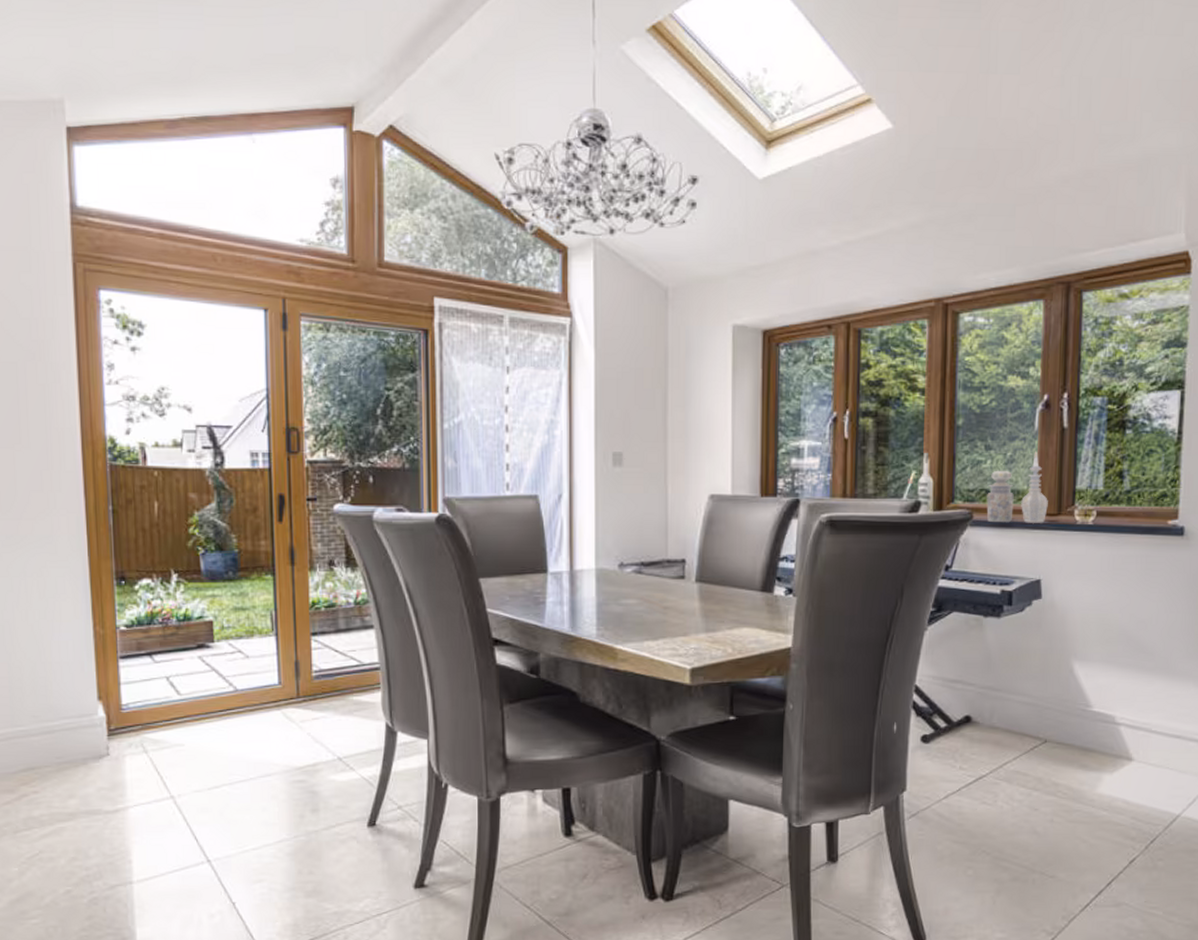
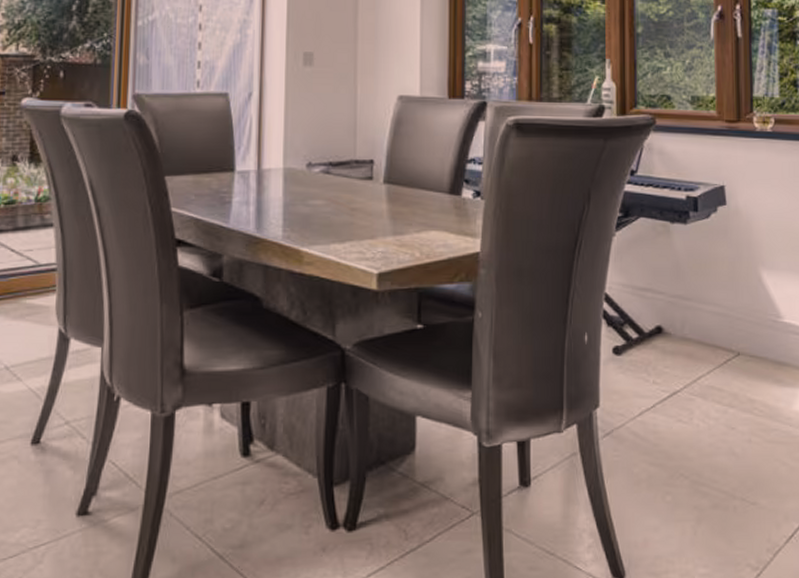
decorative vase: present [986,451,1048,523] -> none [668,59,727,129]

